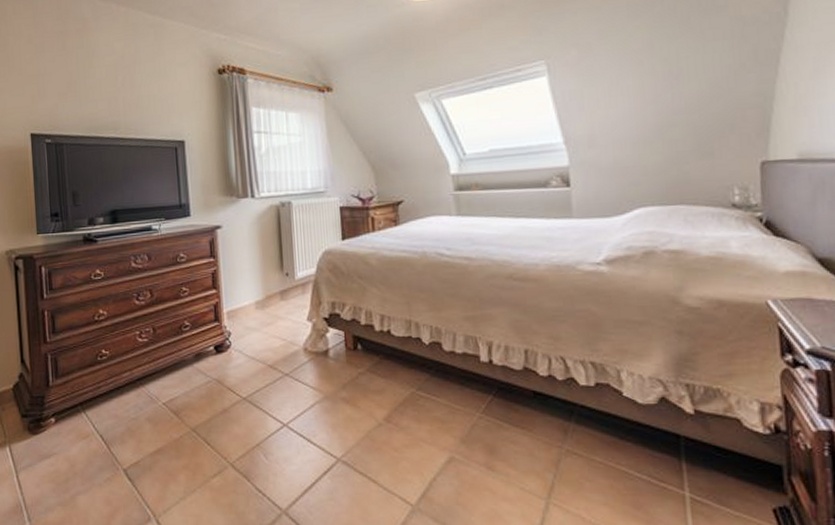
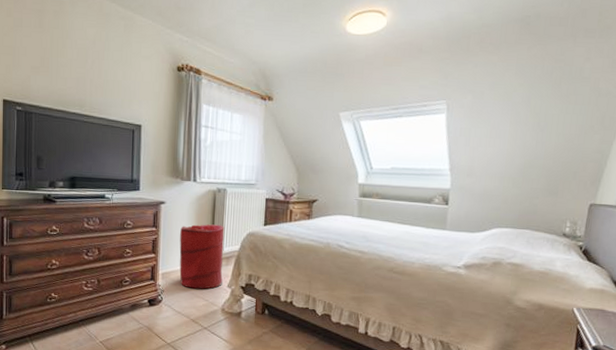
laundry hamper: none [243,245,301,327] -> present [179,224,224,289]

